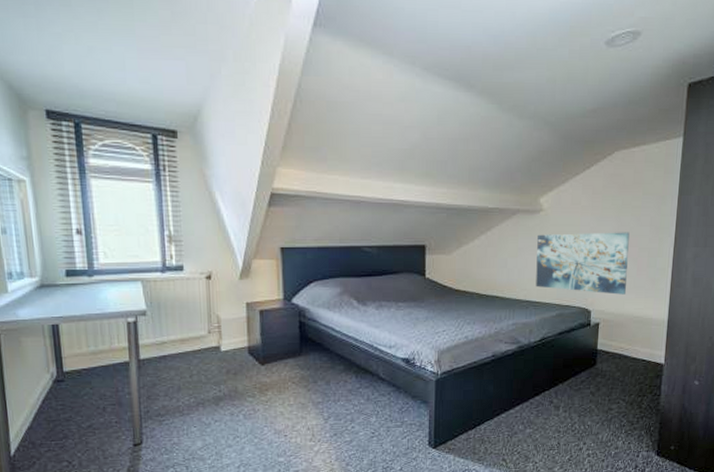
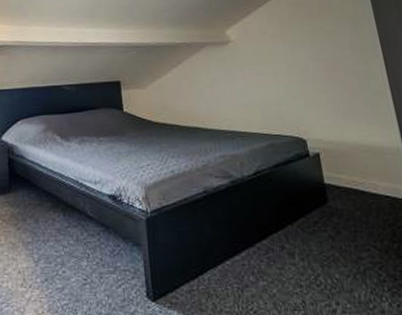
wall art: present [536,232,630,295] -> none [230,56,342,122]

